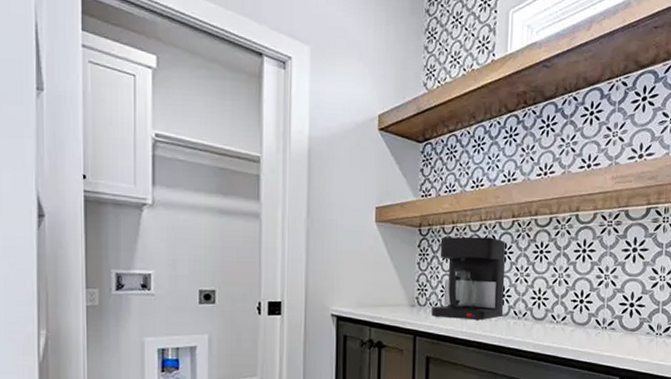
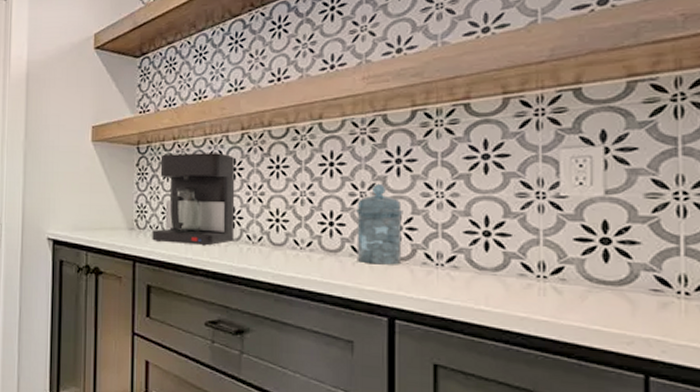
canister: none [599,268,636,335] -> present [355,183,403,265]

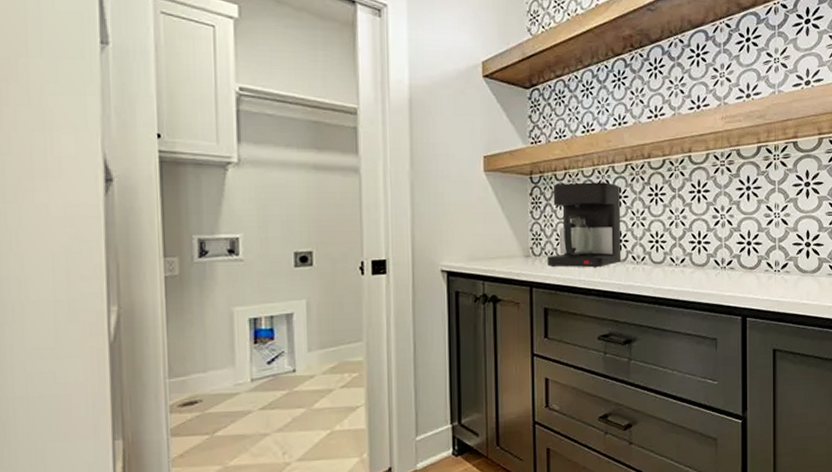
canister: present [355,183,403,265] -> none [717,207,752,274]

